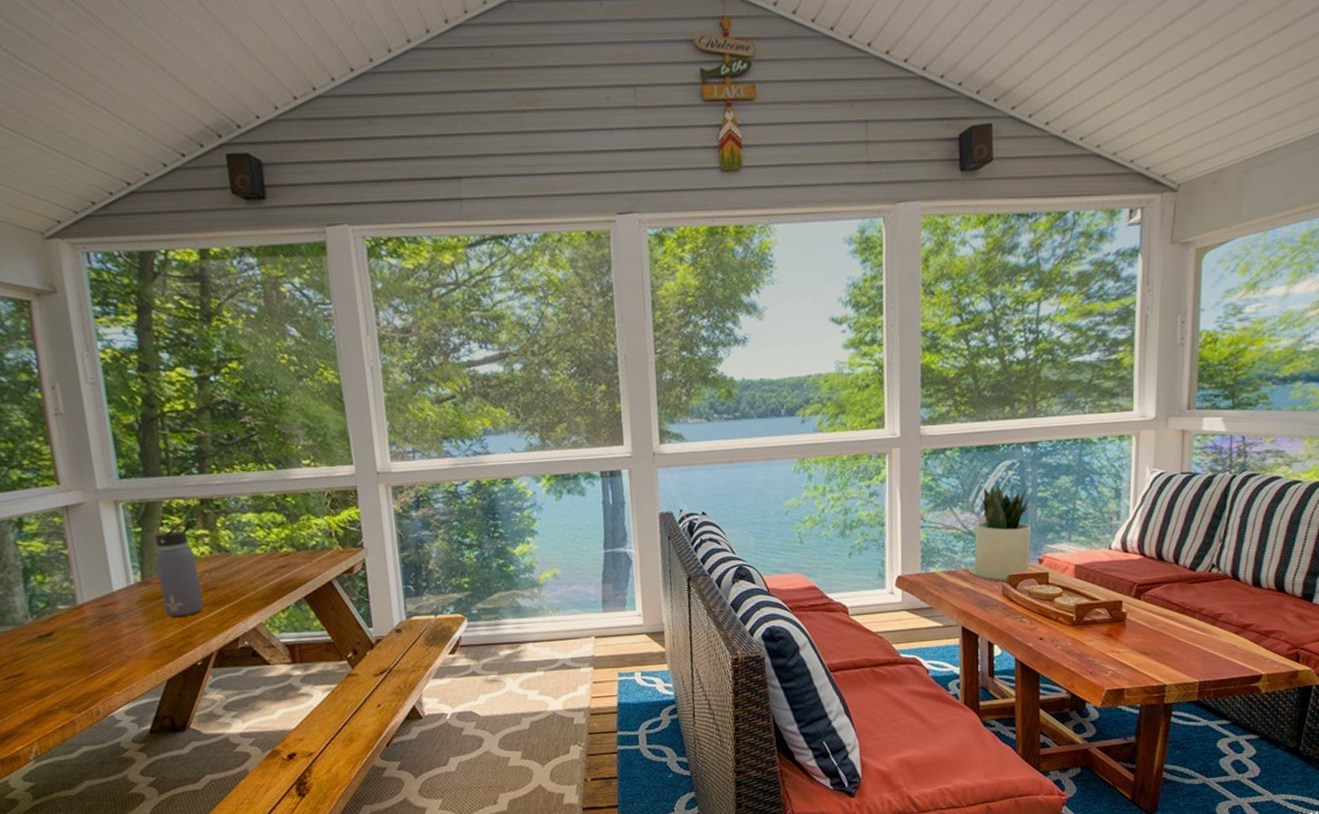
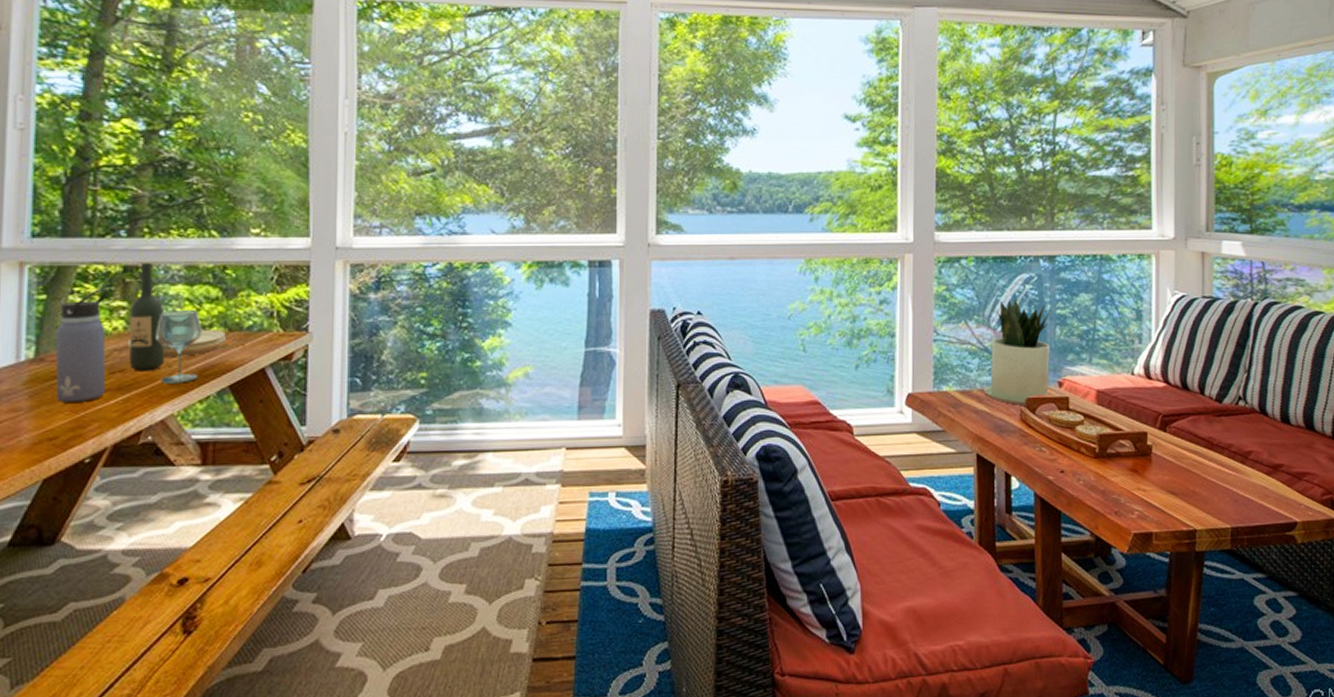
wine bottle: none [211,494,248,589] -> present [128,262,165,372]
plate: none [214,549,297,575] -> present [127,329,227,357]
wine glass: none [235,534,277,598] -> present [154,310,202,384]

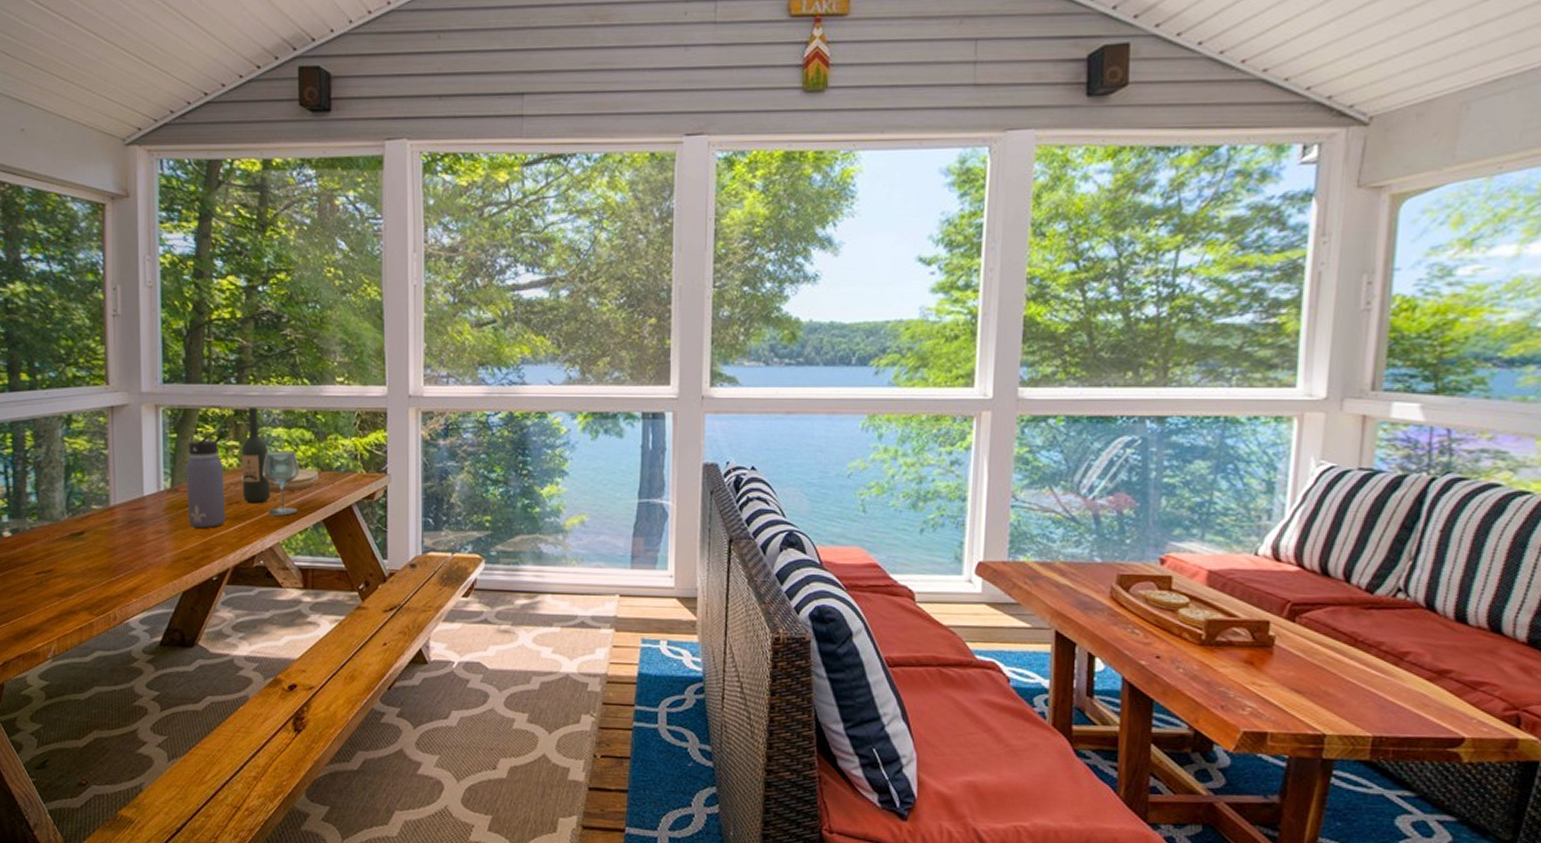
planter: present [983,299,1051,406] -> none [1067,464,1157,583]

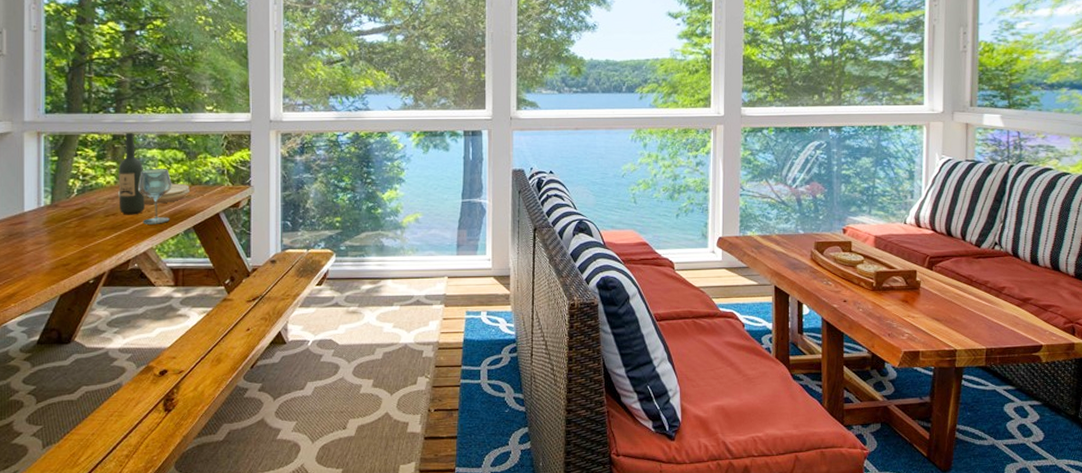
water bottle: present [185,429,225,528] -> none [65,151,103,238]

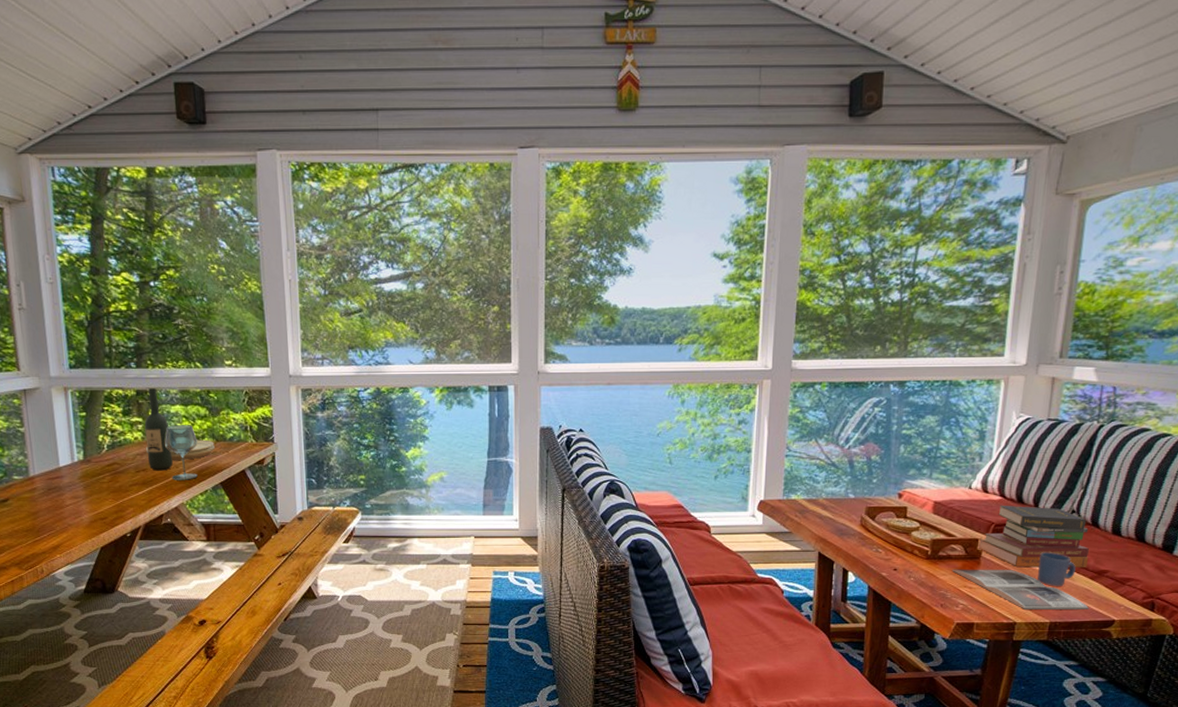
magazine: none [895,298,1020,337] -> present [951,569,1090,609]
books: none [917,238,1014,297] -> present [978,505,1089,568]
mug: none [971,282,1003,315] -> present [1037,552,1076,587]

